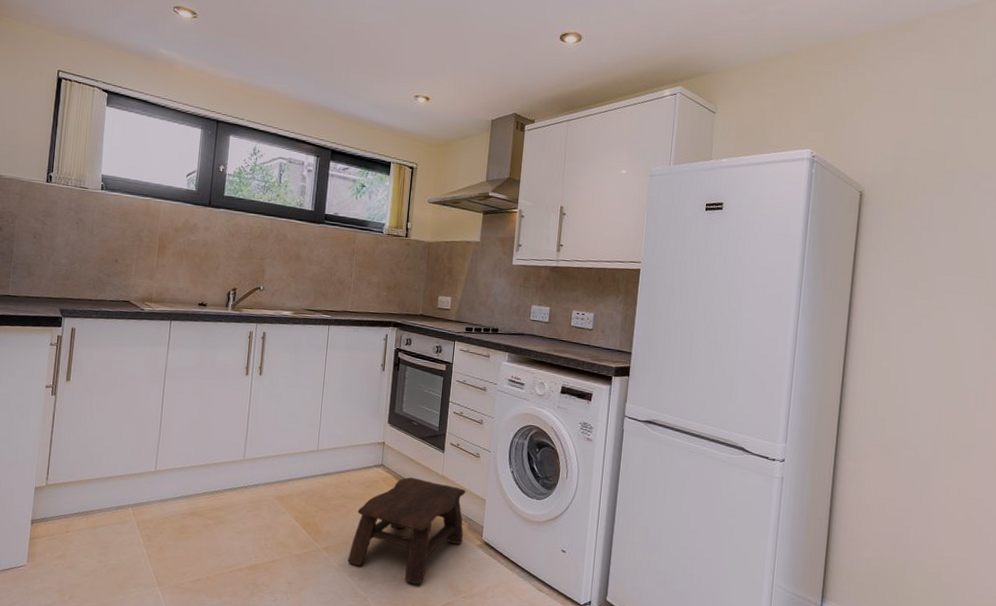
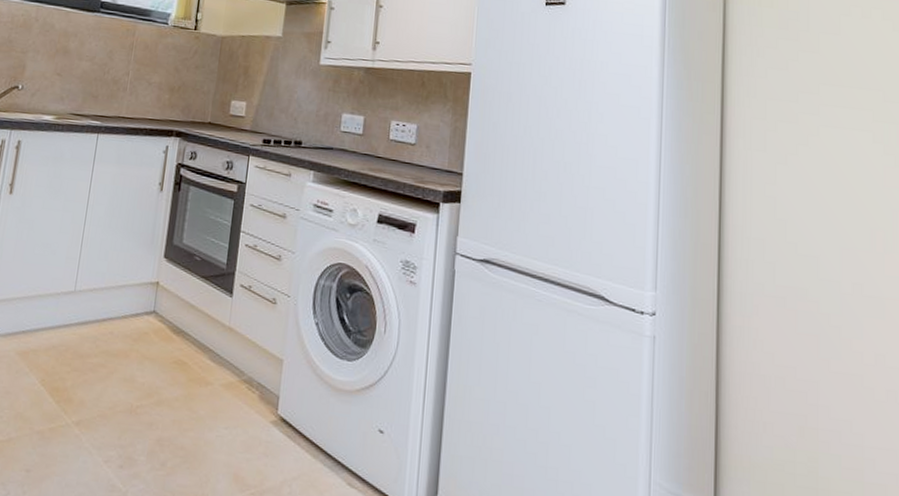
stool: present [347,477,466,584] -> none [104,328,259,475]

